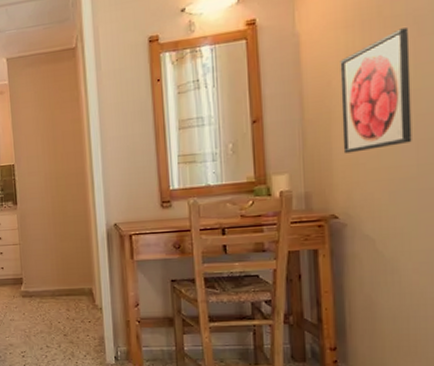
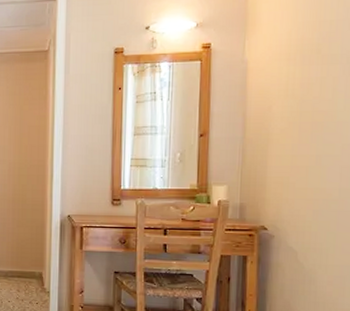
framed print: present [340,28,412,154] -> none [276,66,343,172]

